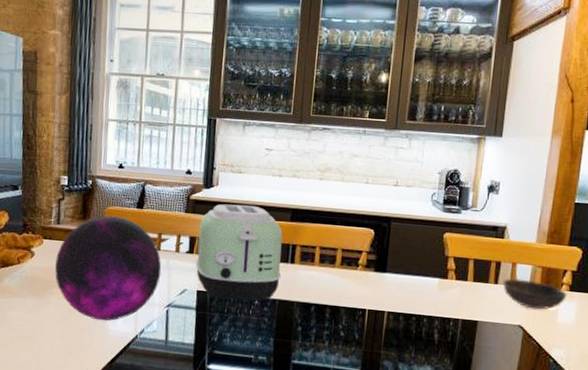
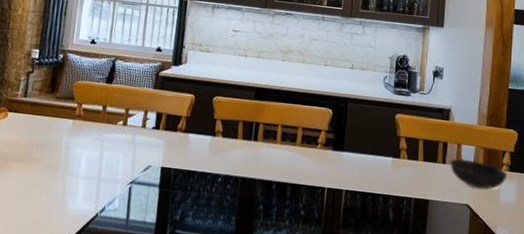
decorative orb: present [55,215,162,321] -> none [17,90,127,199]
toaster: present [195,204,283,302] -> none [161,81,247,180]

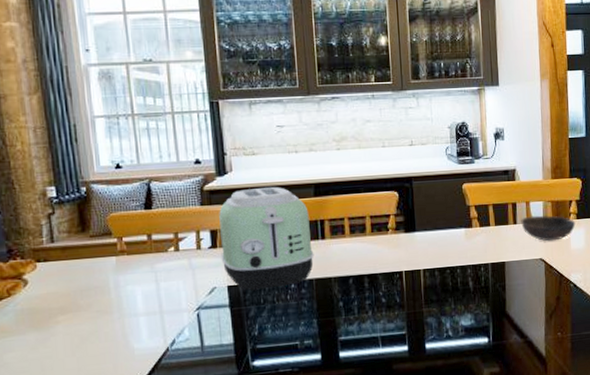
toaster: none [161,81,247,180] -> present [219,187,314,292]

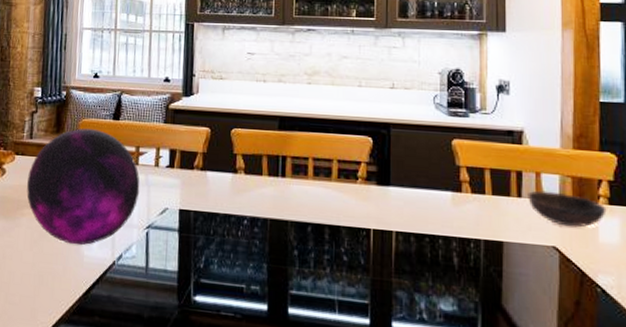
decorative orb: none [56,222,185,341] -> present [27,128,140,246]
toaster: present [219,187,314,292] -> none [176,112,272,222]

